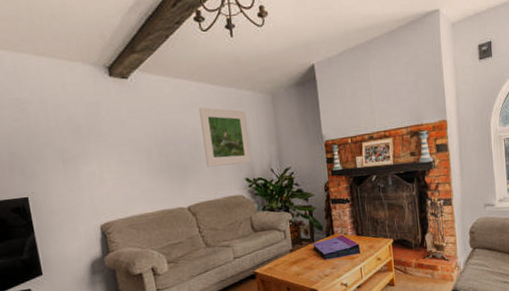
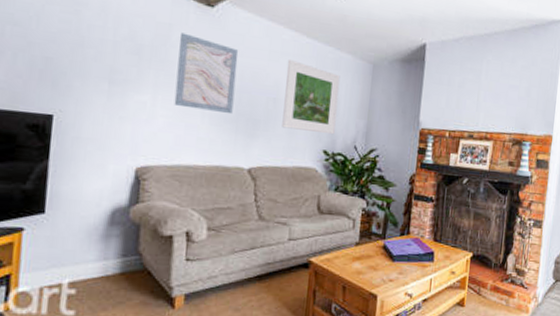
wall art: none [107,106,164,168] -> present [174,32,239,115]

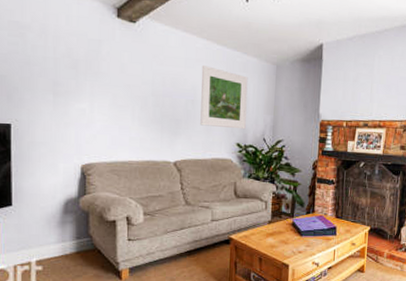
wall art: present [174,32,239,115] -> none [108,47,160,116]

